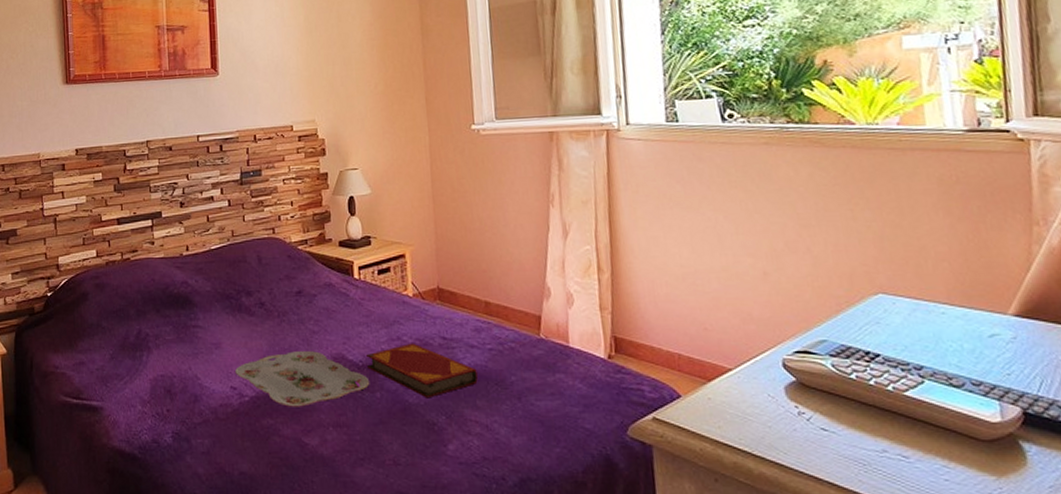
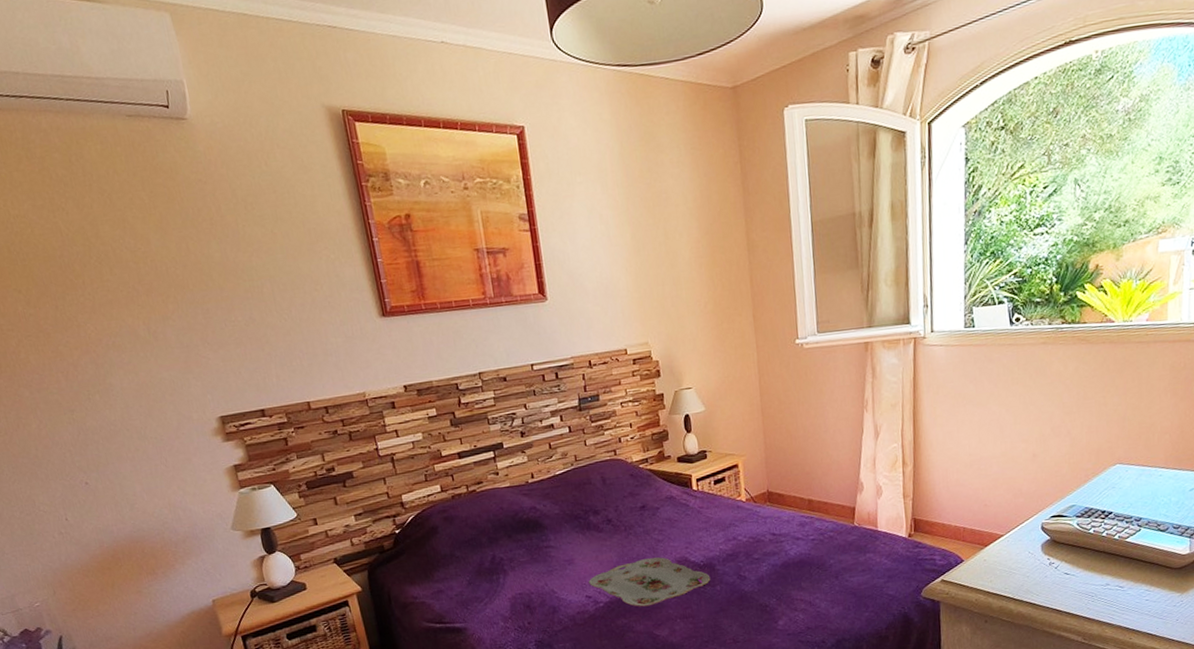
hardback book: present [366,343,478,398] -> none [707,541,803,586]

